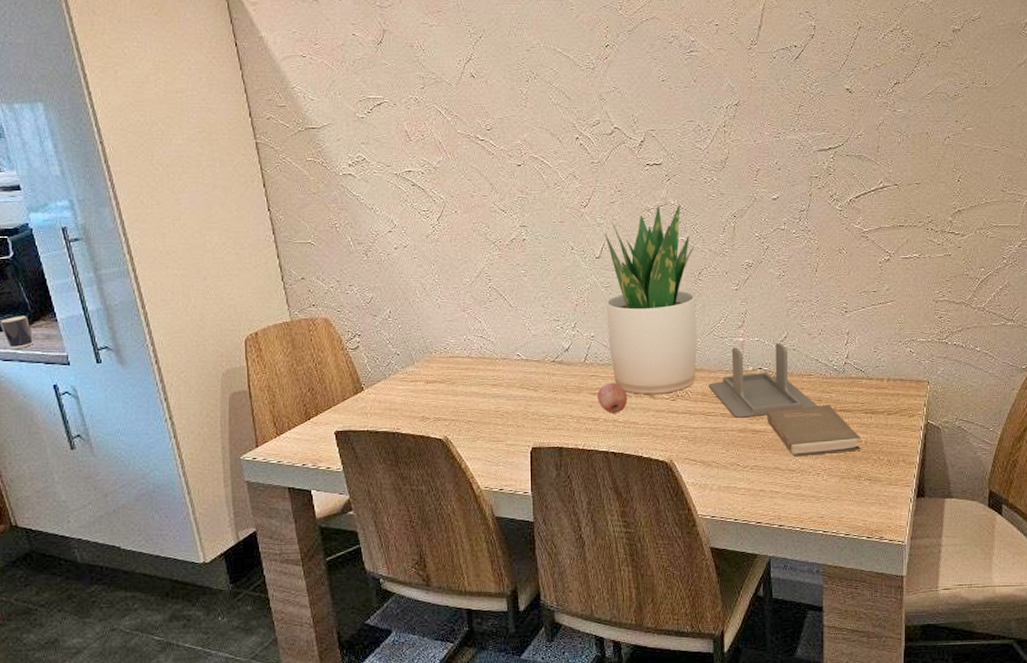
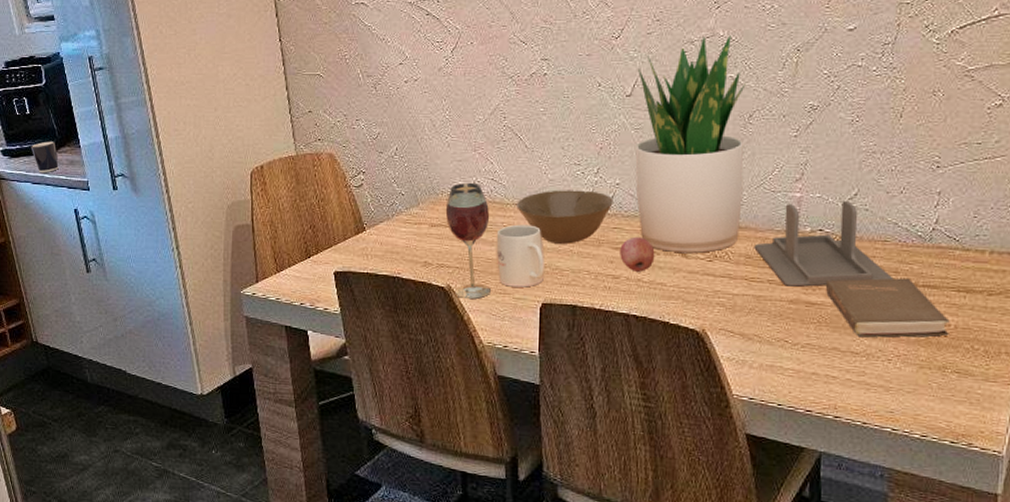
wineglass: none [439,340,485,448] -> present [445,182,491,299]
mug: none [488,377,533,434] -> present [496,224,545,287]
bowl: none [505,343,590,394] -> present [517,190,613,245]

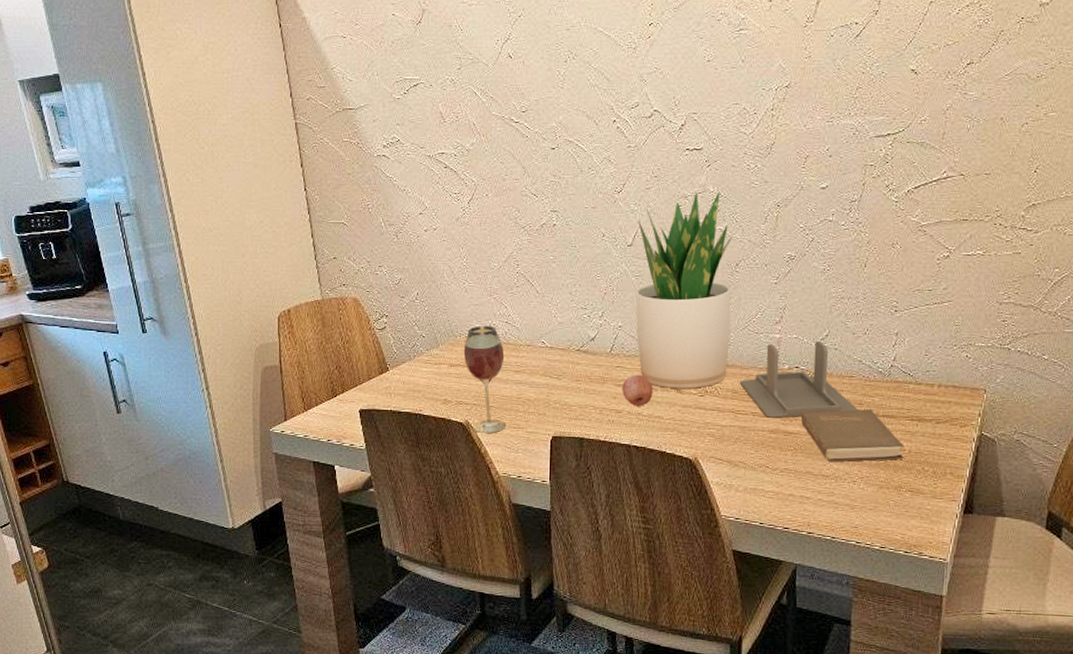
mug: present [30,141,59,173] -> none [58,285,87,317]
mug: present [496,224,545,287] -> none [510,364,555,422]
bowl: present [517,190,613,245] -> none [529,332,616,383]

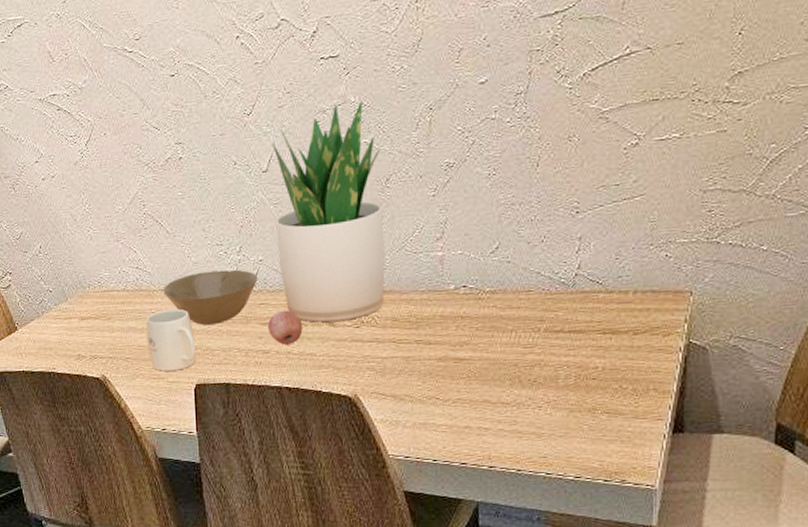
wineglass: present [463,325,506,433] -> none [93,273,145,387]
mug: none [510,364,555,422] -> present [146,309,196,371]
bowl: none [529,332,616,383] -> present [163,269,258,326]
napkin holder: present [740,341,858,418] -> none [400,255,539,345]
book: present [800,409,905,462] -> none [472,325,597,388]

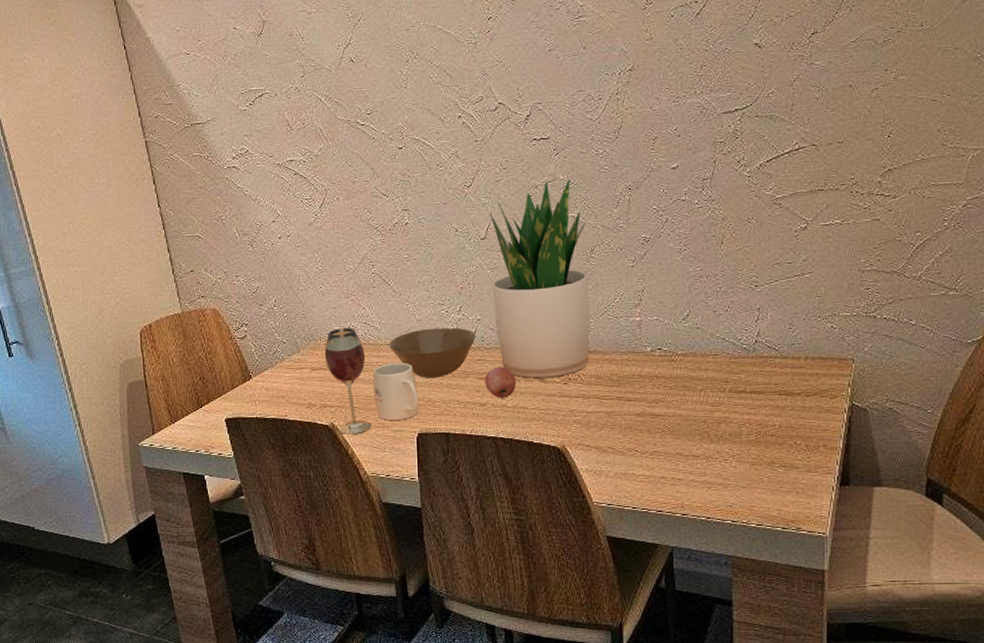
wineglass: none [93,273,145,387] -> present [324,327,371,434]

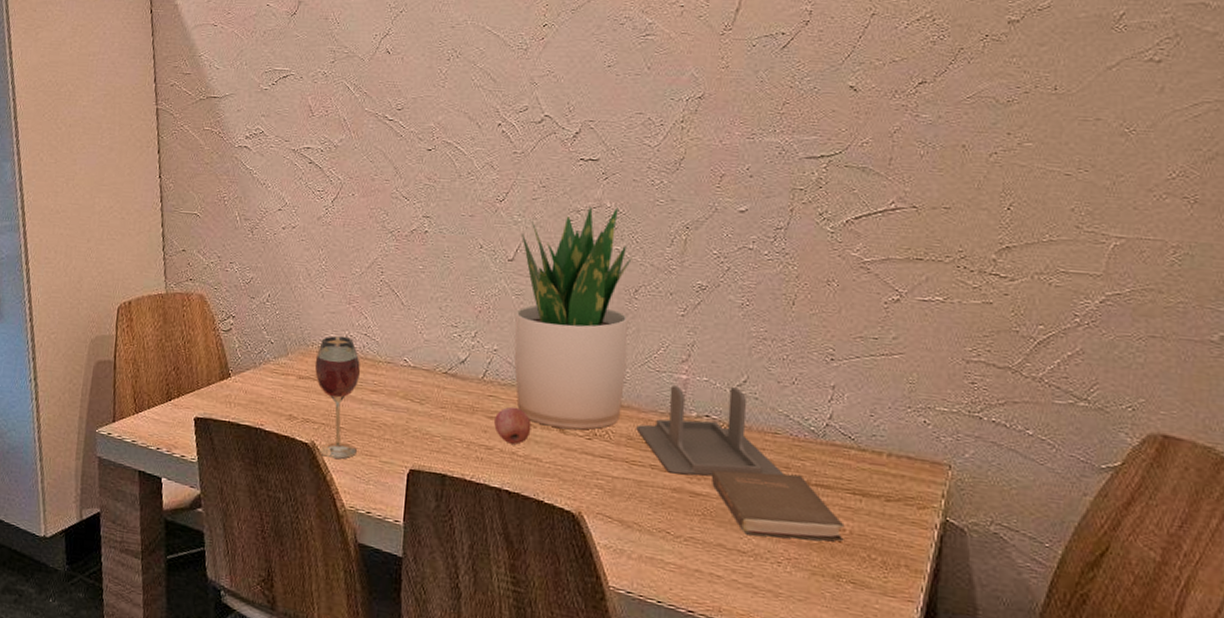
mug: present [372,362,419,421] -> none [364,383,416,451]
bowl: present [389,327,476,379] -> none [389,351,490,409]
napkin holder: none [603,322,725,401] -> present [636,385,784,476]
book: none [666,386,775,442] -> present [711,470,845,542]

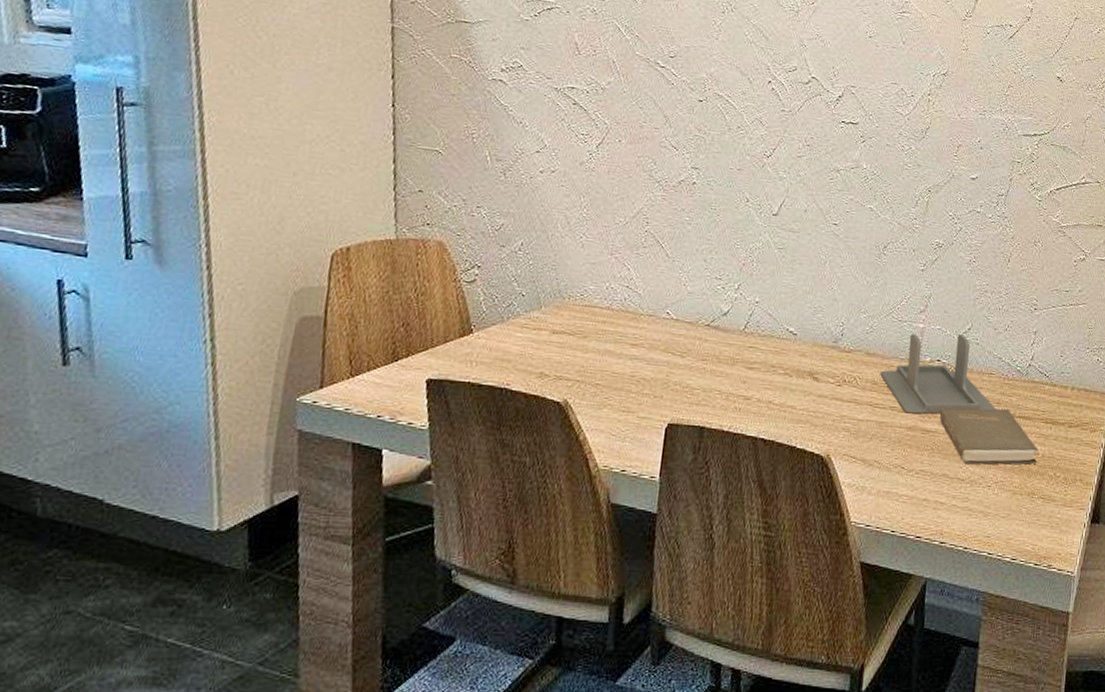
wineglass: present [314,335,361,459] -> none [570,288,621,417]
fruit: present [494,407,532,445] -> none [753,357,788,394]
planter: present [514,207,634,430] -> none [774,167,884,377]

